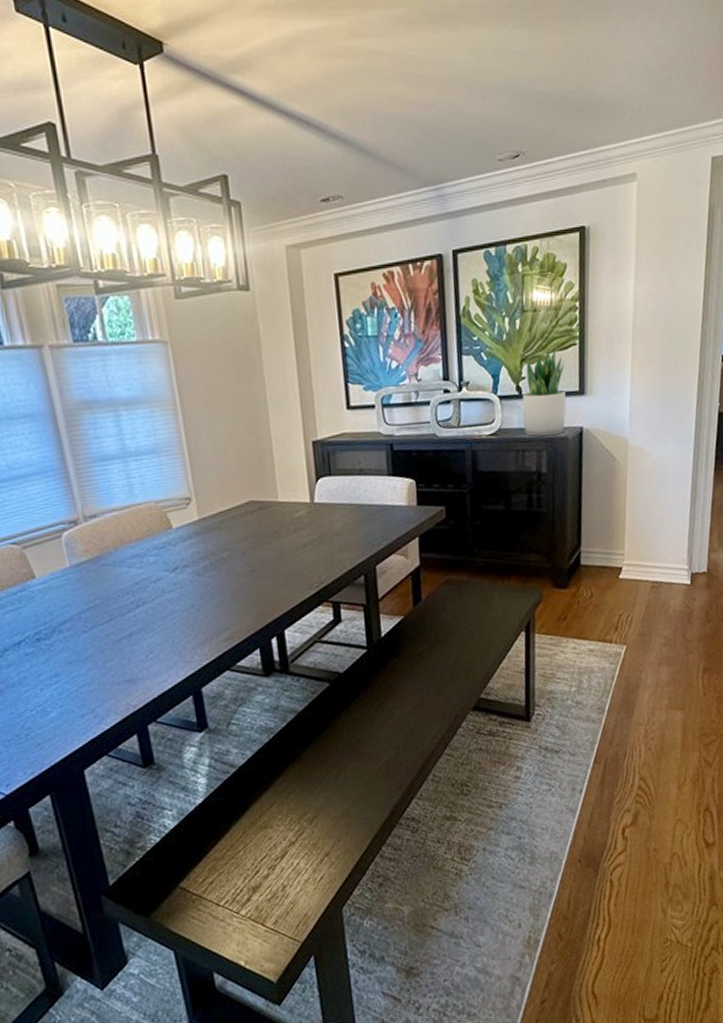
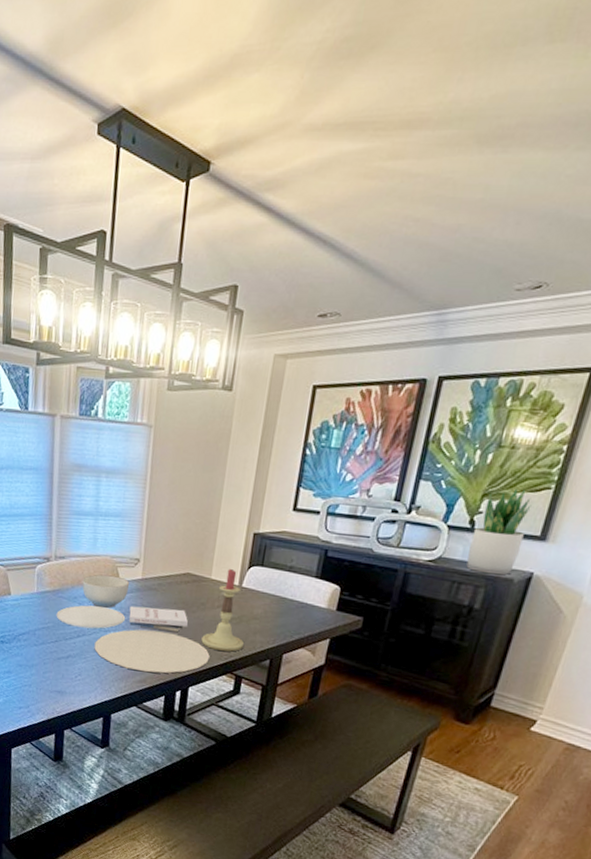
plate: none [102,563,191,597] -> present [56,605,126,629]
bowl: none [126,523,186,566] -> present [82,574,130,609]
placemat: none [160,573,300,629] -> present [94,629,210,674]
books: none [193,543,266,577] -> present [129,606,189,633]
candlestick: none [284,486,332,580] -> present [201,569,244,652]

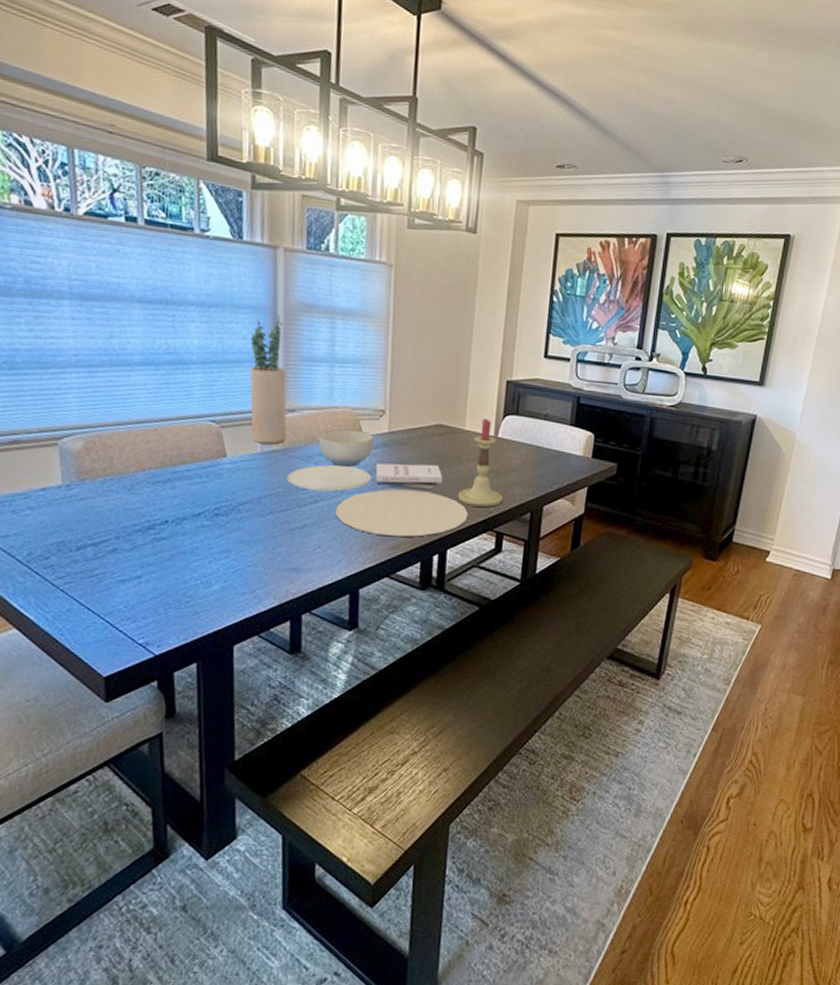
vase: none [30,475,59,586] -> present [249,315,287,444]
planter: present [466,488,532,575] -> none [703,338,750,418]

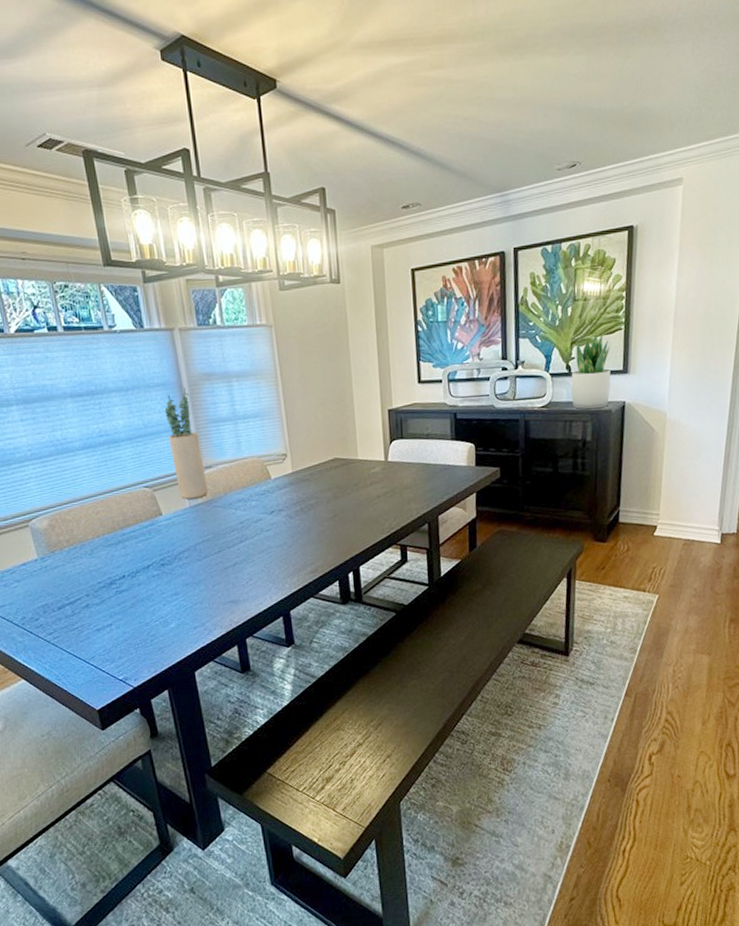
plate: present [286,465,372,492] -> none [214,507,285,533]
bowl: present [318,429,375,468] -> none [234,474,282,509]
placemat: present [335,489,468,538] -> none [259,518,373,563]
books: present [375,463,443,490] -> none [287,494,347,519]
candlestick: present [458,419,503,508] -> none [361,447,401,526]
planter: none [703,338,750,418] -> present [571,333,611,410]

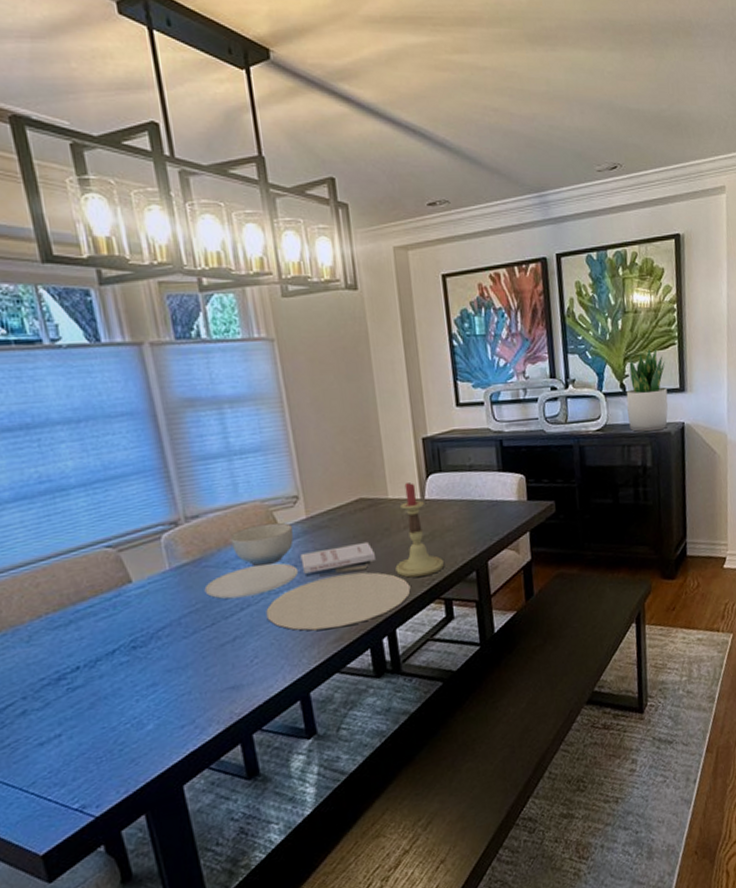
vase: present [164,387,208,499] -> none [132,416,195,560]
plate: none [214,507,285,533] -> present [204,563,299,600]
bowl: none [234,474,282,509] -> present [230,522,294,567]
placemat: none [259,518,373,563] -> present [266,572,411,631]
books: none [287,494,347,519] -> present [300,541,377,577]
candlestick: none [361,447,401,526] -> present [395,483,444,578]

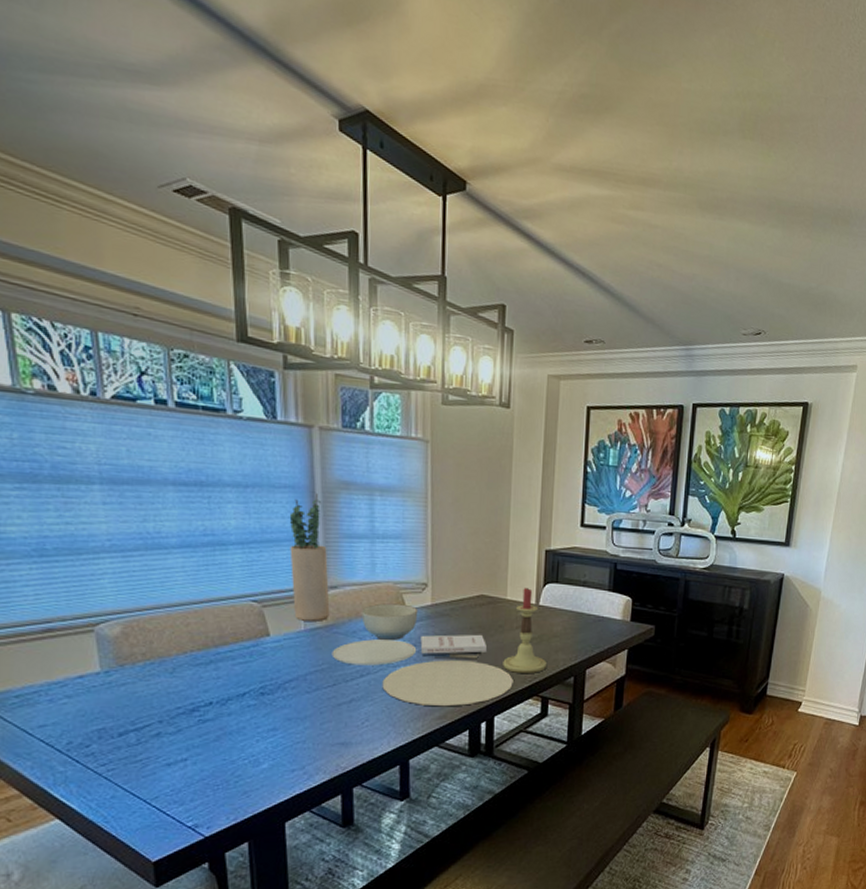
vase: none [132,416,195,560] -> present [289,493,330,621]
planter: present [626,348,668,432] -> none [734,502,776,578]

